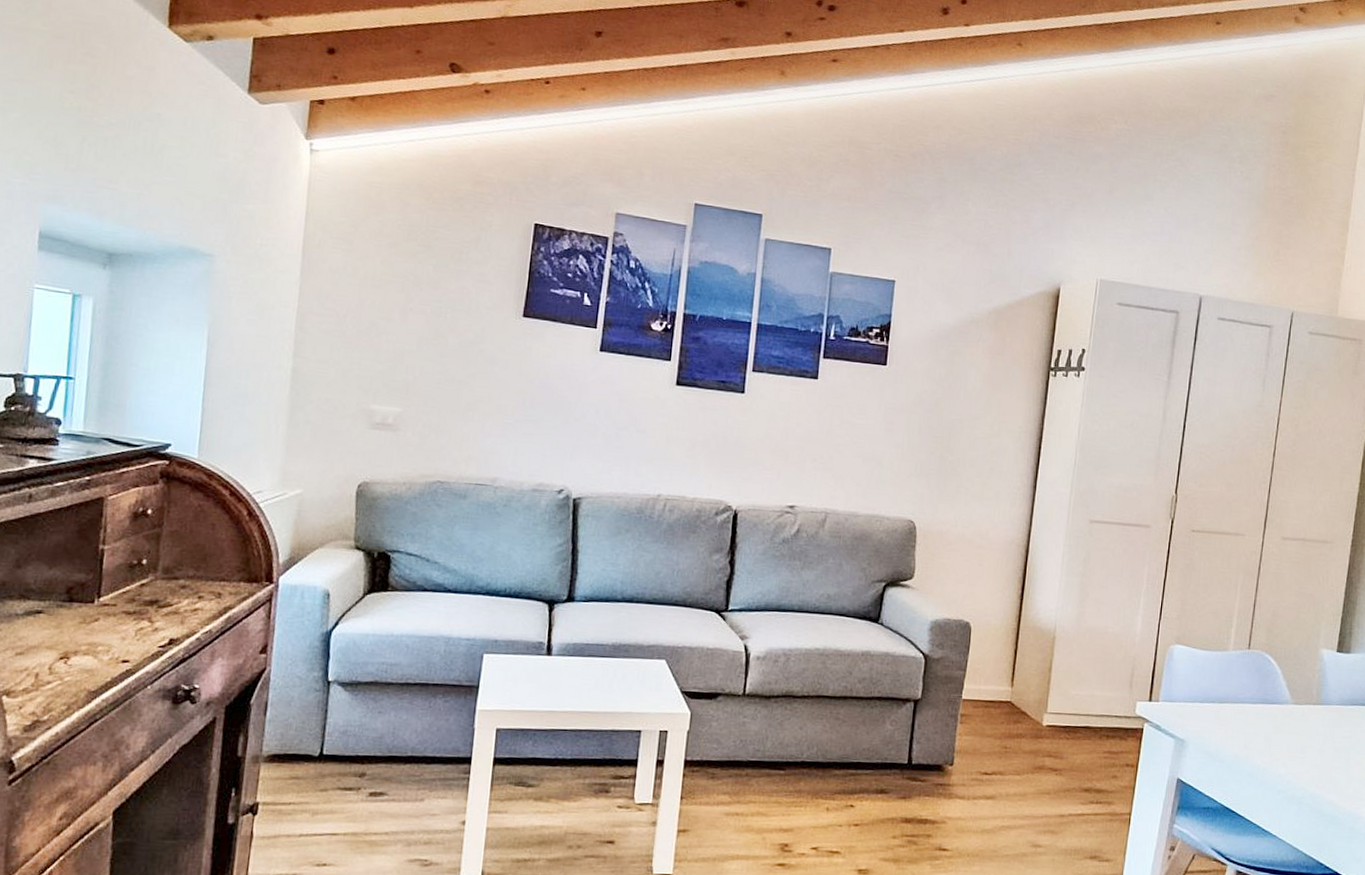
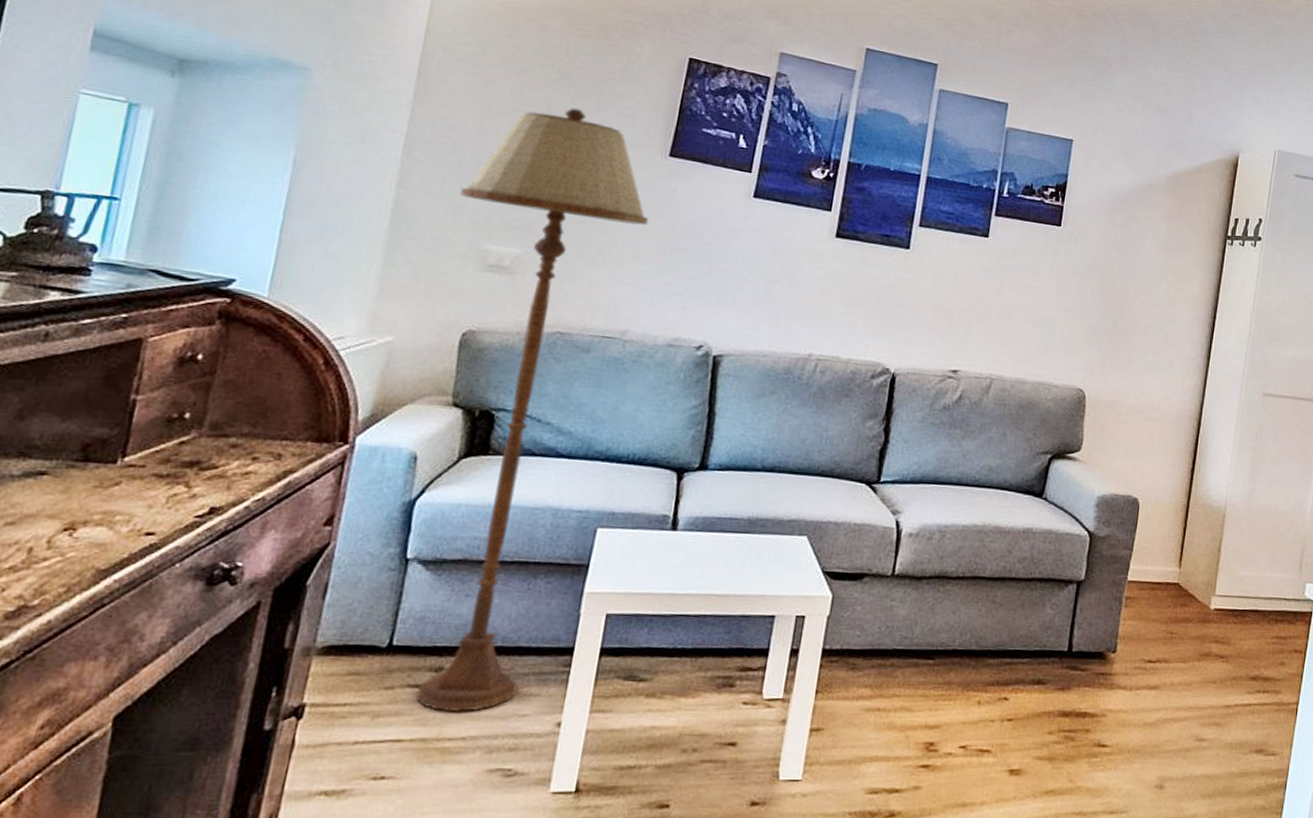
floor lamp: none [345,276,509,811] -> present [416,107,649,712]

